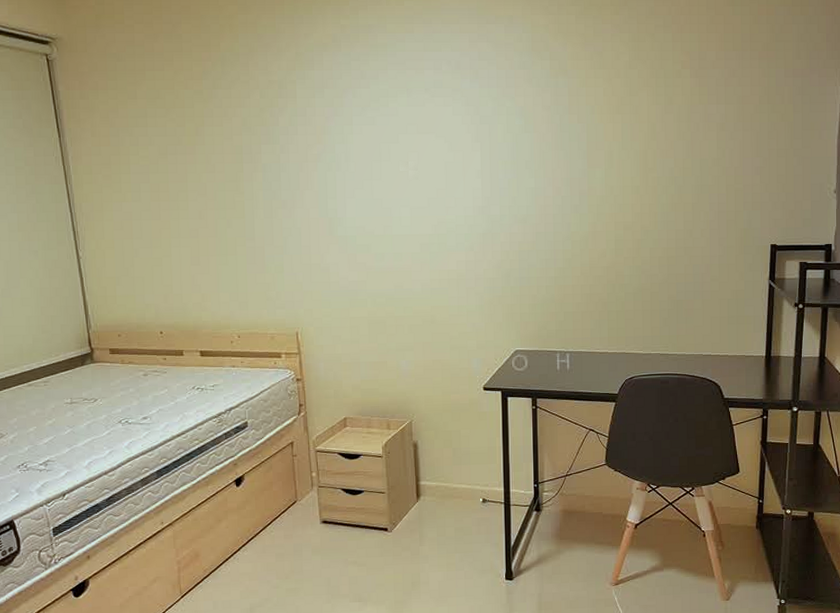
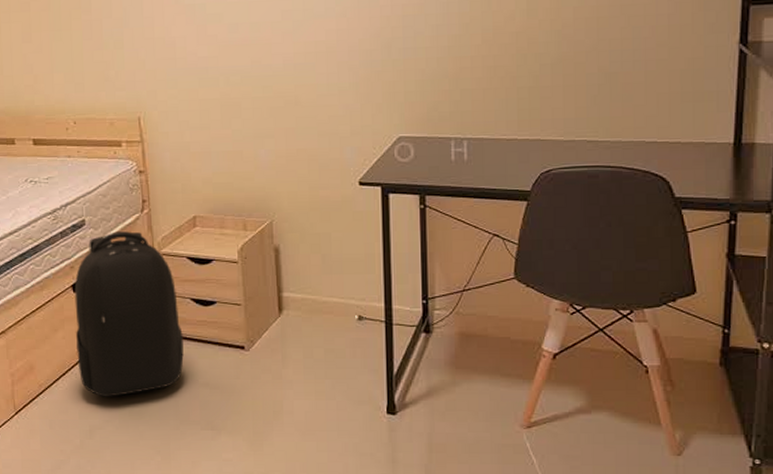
backpack: none [237,432,335,578] -> present [74,231,184,397]

